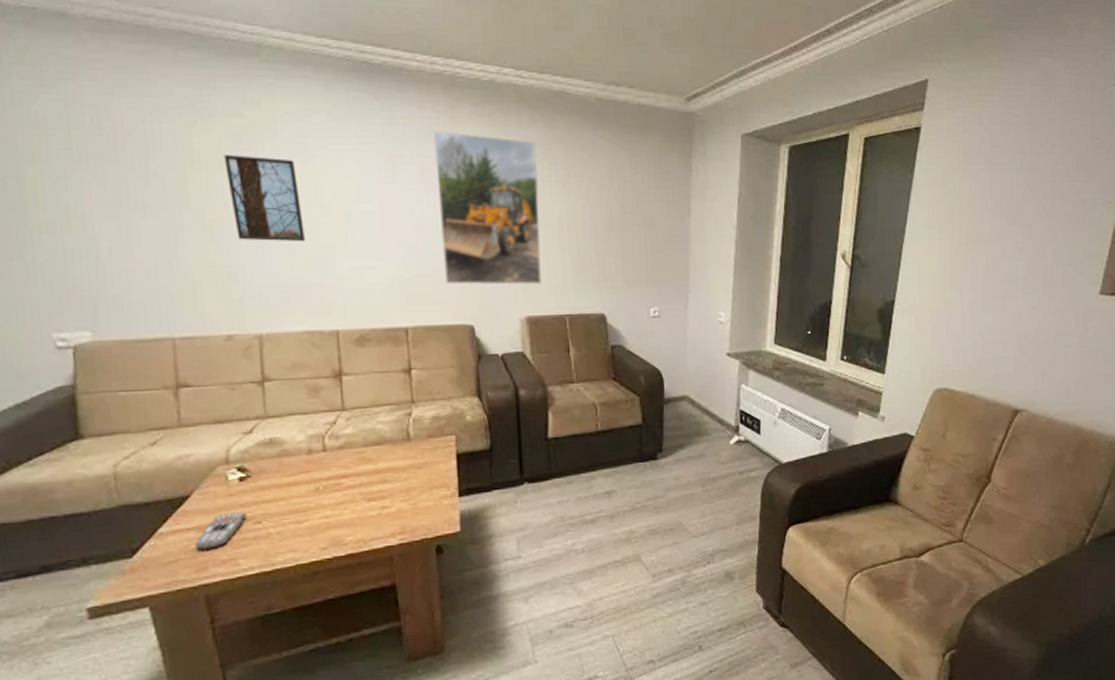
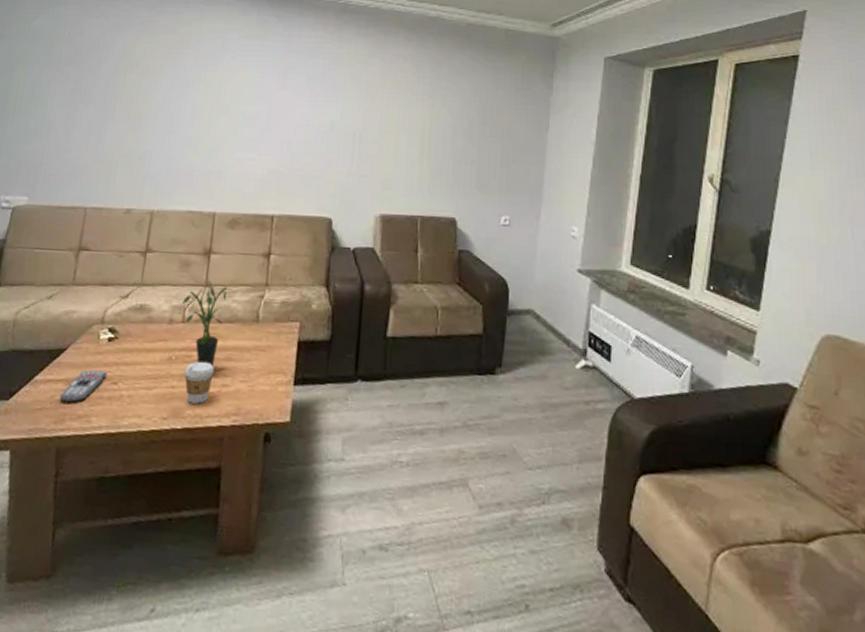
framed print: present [224,155,305,242] -> none [152,62,208,135]
potted plant: none [319,403,370,491] -> present [183,280,227,367]
coffee cup: none [336,486,370,530] -> present [184,361,215,404]
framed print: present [433,131,541,285] -> none [313,48,409,185]

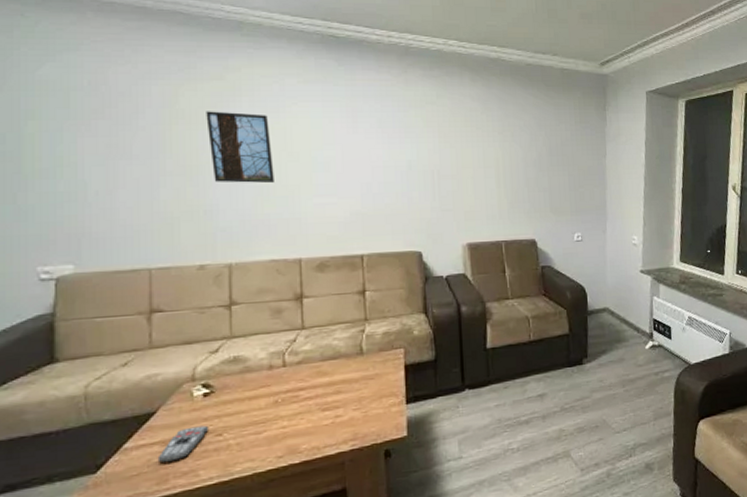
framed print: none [152,62,208,135] -> present [206,111,274,184]
potted plant: present [183,280,227,367] -> none [280,323,327,402]
coffee cup: present [184,361,215,404] -> none [293,398,325,438]

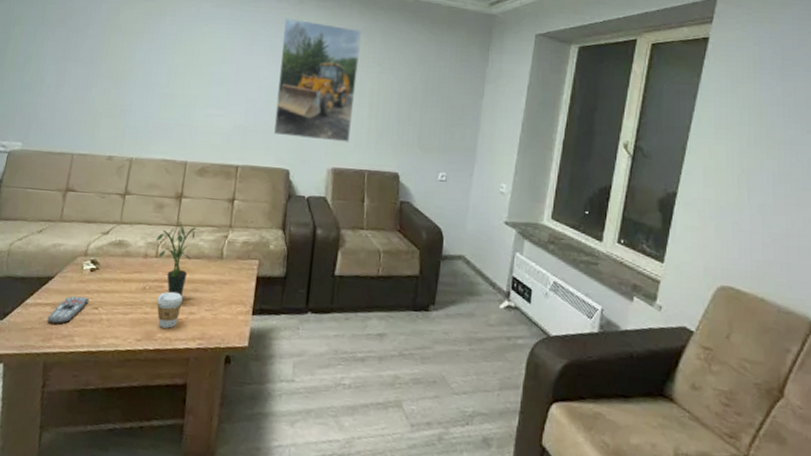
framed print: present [206,111,274,184] -> none [132,26,183,93]
potted plant: none [280,323,327,402] -> present [156,220,196,296]
coffee cup: none [293,398,325,438] -> present [157,291,183,329]
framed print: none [389,90,481,217] -> present [274,18,361,142]

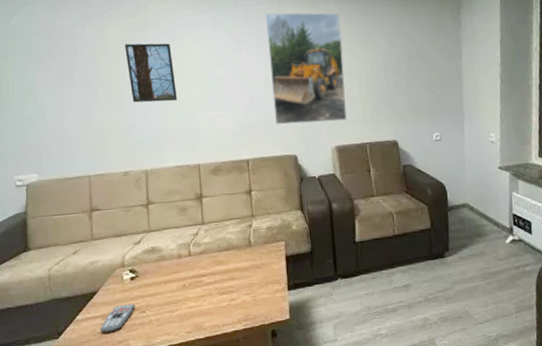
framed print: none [132,26,183,93] -> present [125,43,177,103]
potted plant: present [156,220,196,296] -> none [186,219,222,287]
coffee cup: present [157,291,183,329] -> none [198,283,222,318]

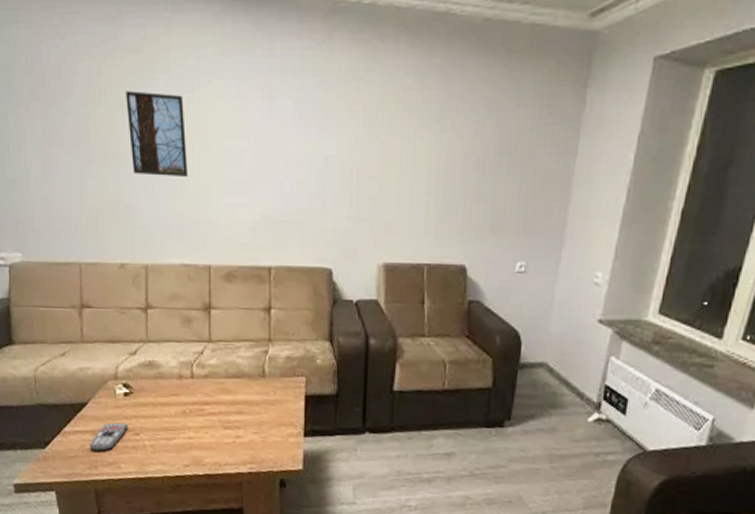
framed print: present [265,12,347,125] -> none [308,62,412,230]

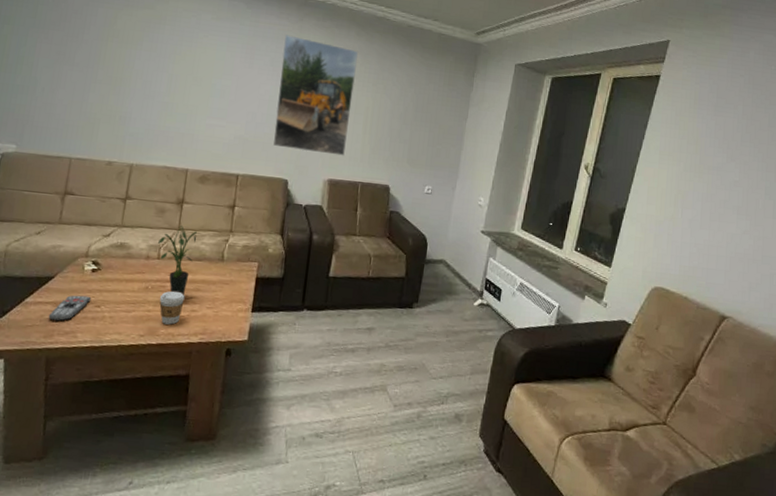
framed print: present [126,91,187,178] -> none [132,34,183,102]
potted plant: none [189,335,232,419] -> present [158,225,197,295]
coffee cup: none [199,414,227,453] -> present [159,291,185,325]
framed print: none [308,62,412,230] -> present [273,35,358,156]

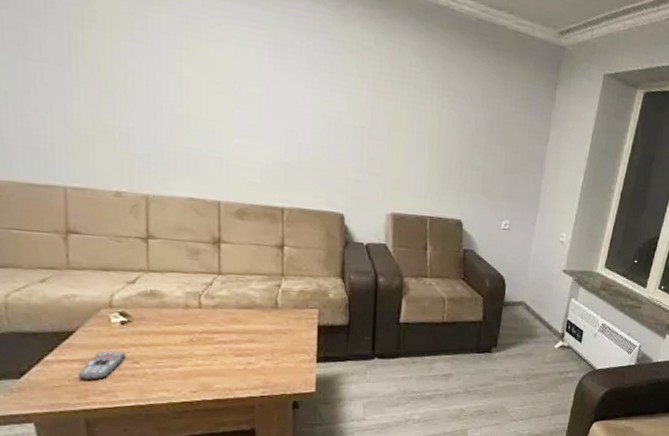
potted plant: present [158,225,197,295] -> none [197,268,243,347]
coffee cup: present [159,291,185,325] -> none [208,342,238,379]
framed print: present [273,35,358,156] -> none [321,26,417,185]

